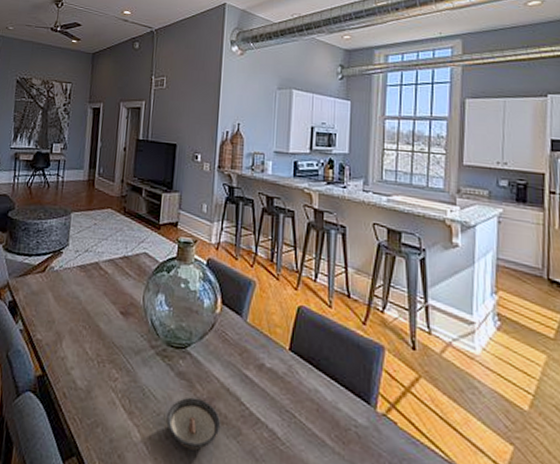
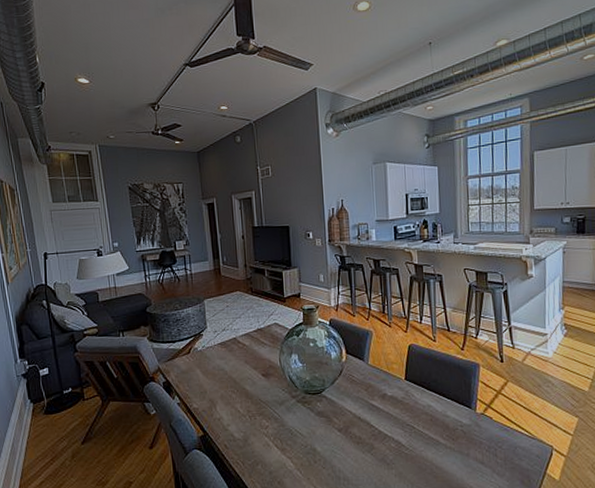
saucer: present [166,397,221,450] -> none [313,428,357,467]

